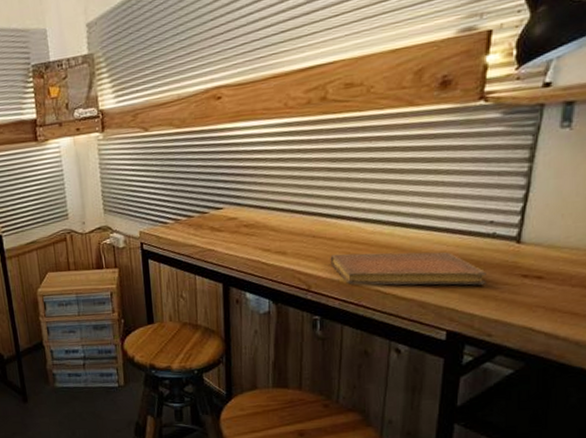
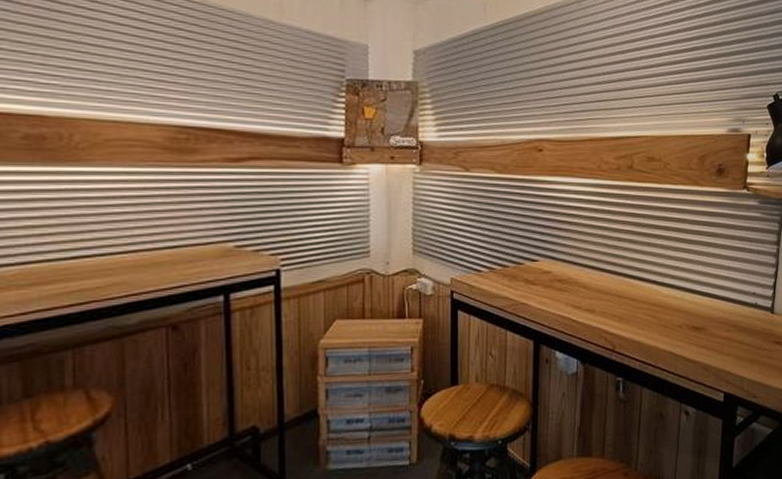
notebook: present [330,252,486,285] -> none [633,315,752,350]

